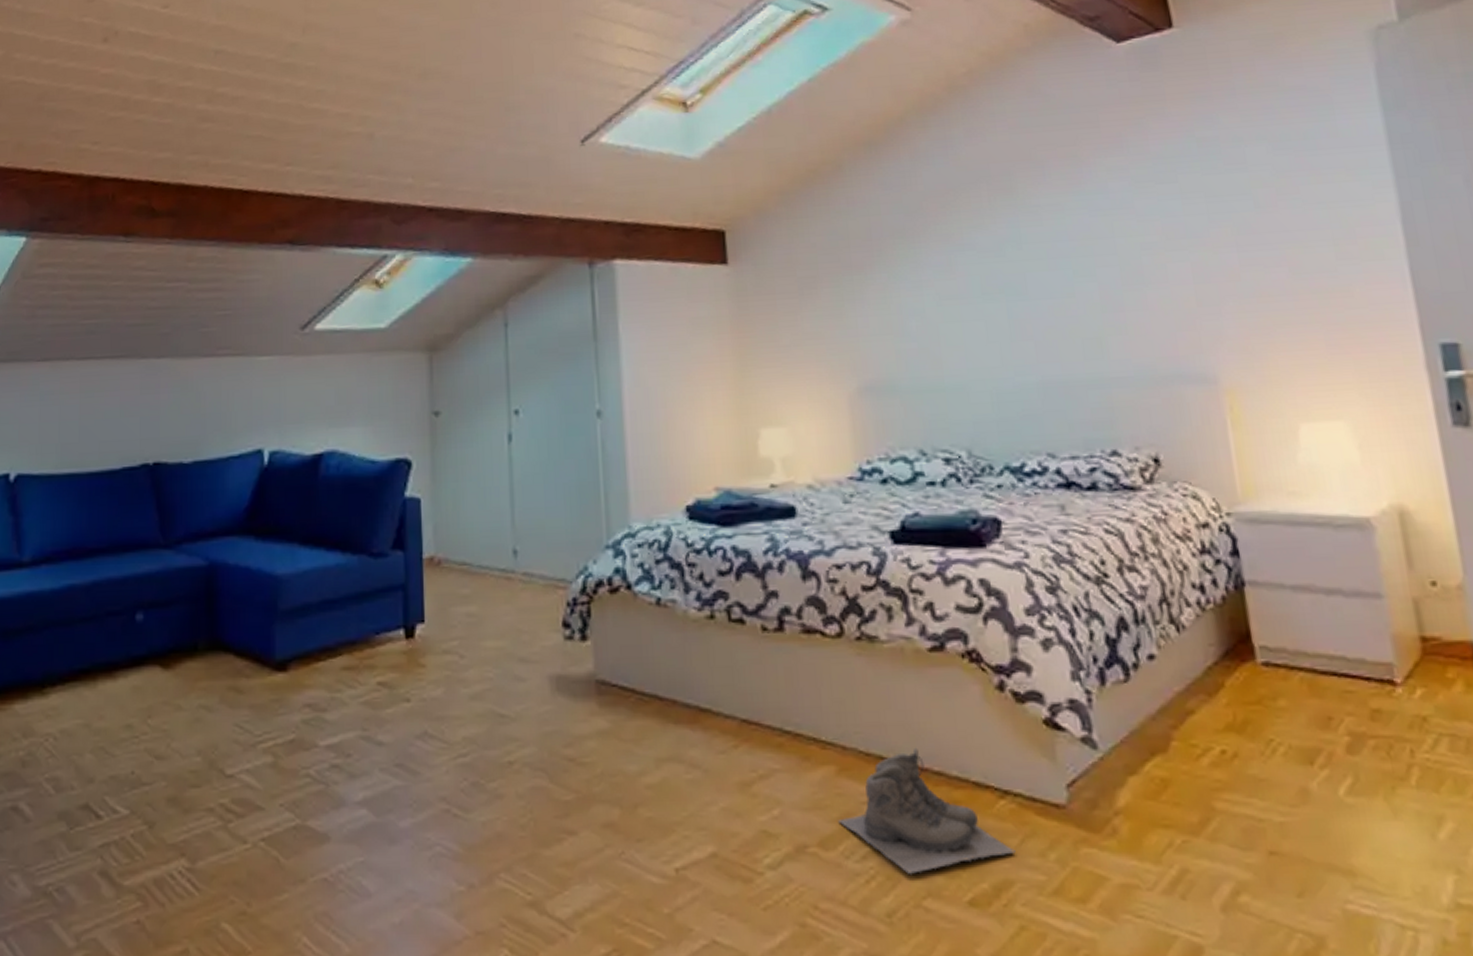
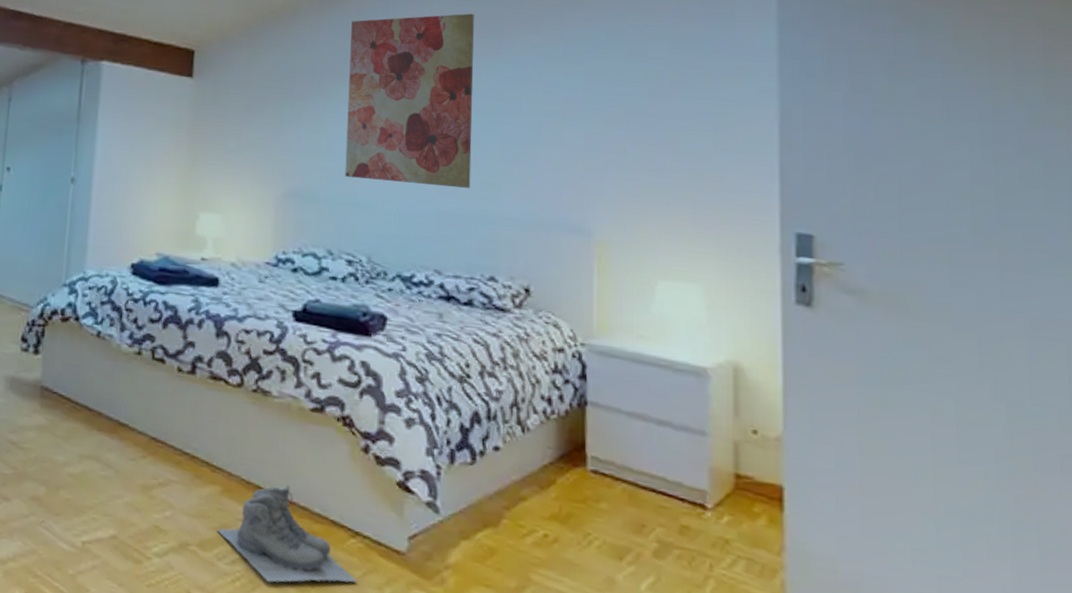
wall art: none [906,140,1073,357] -> present [345,13,474,188]

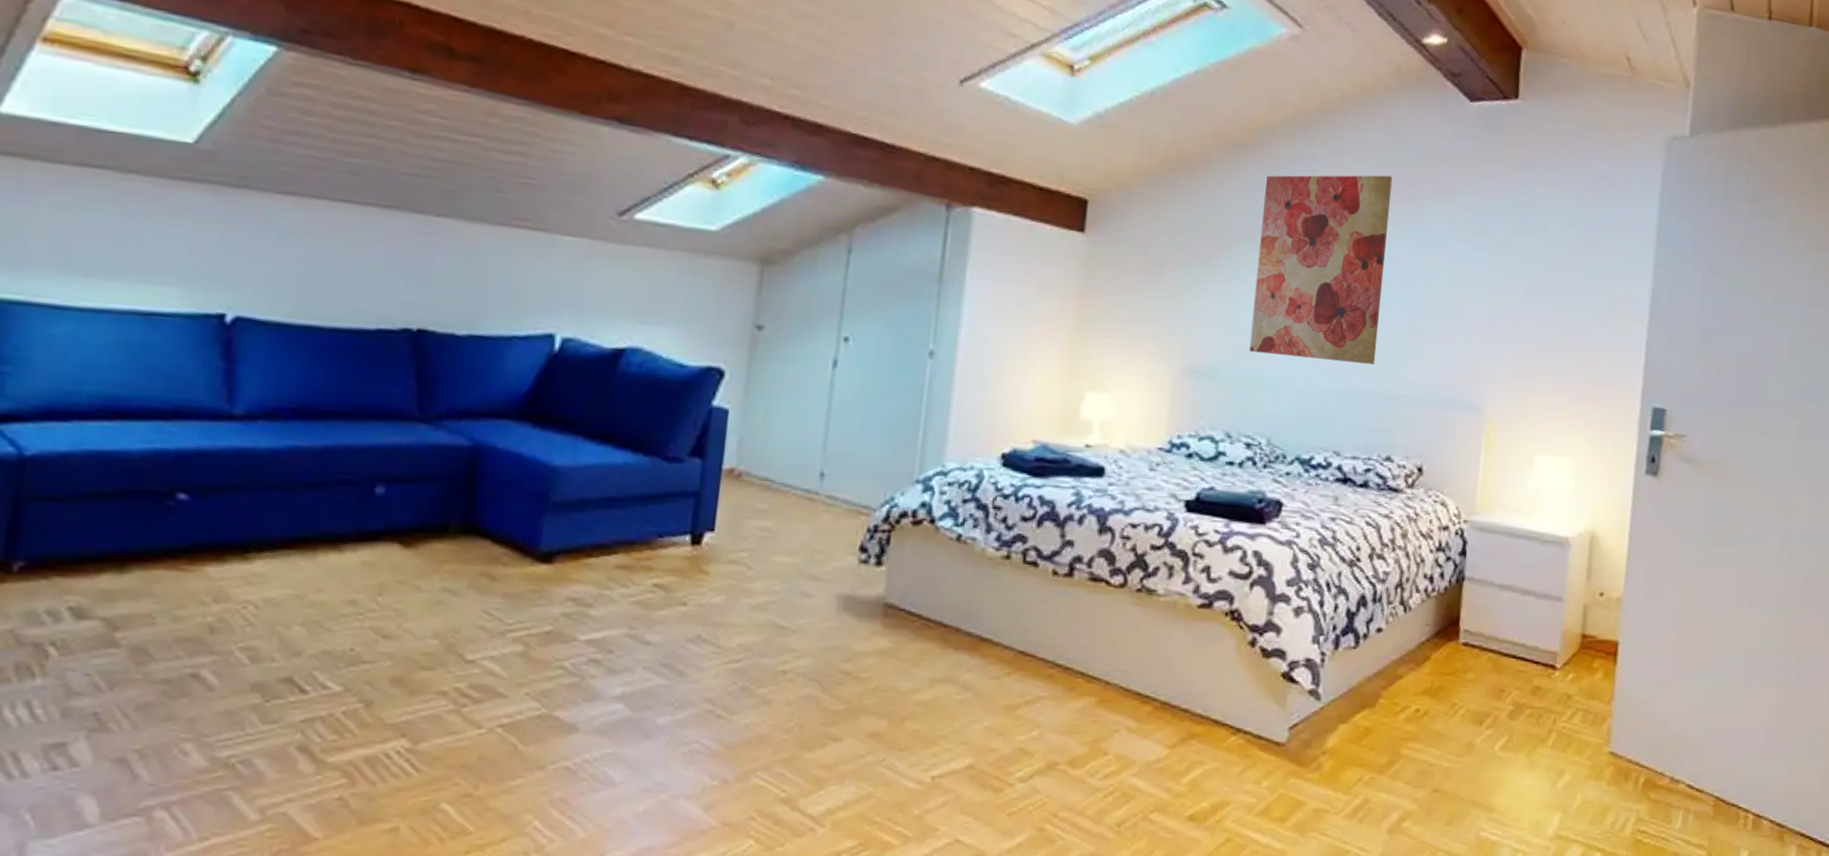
boots: present [217,484,358,583] -> none [1089,687,1236,792]

